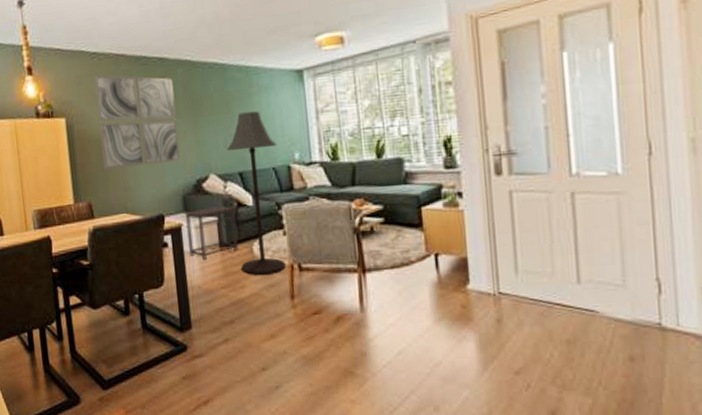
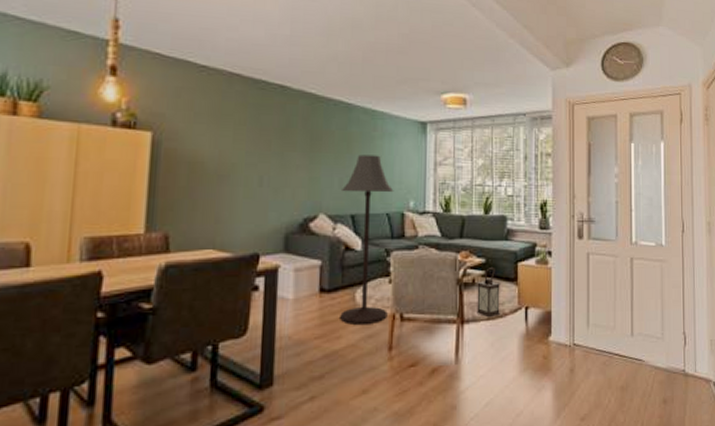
wall art: present [94,74,180,170] -> none [192,90,293,197]
side table: present [184,205,238,260] -> none [283,247,341,306]
lantern: none [376,213,405,266] -> present [477,266,500,318]

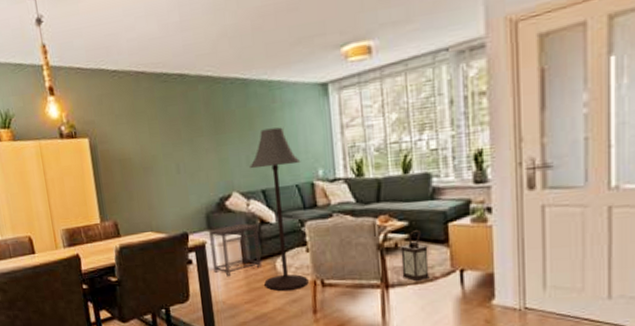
side table: none [283,247,341,306] -> present [208,223,261,276]

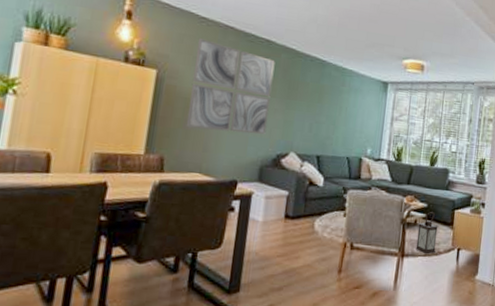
wall art: none [115,93,203,190] -> present [186,38,275,135]
side table: present [208,223,261,276] -> none [254,181,306,228]
floor lamp: present [250,127,309,291] -> none [300,105,355,249]

